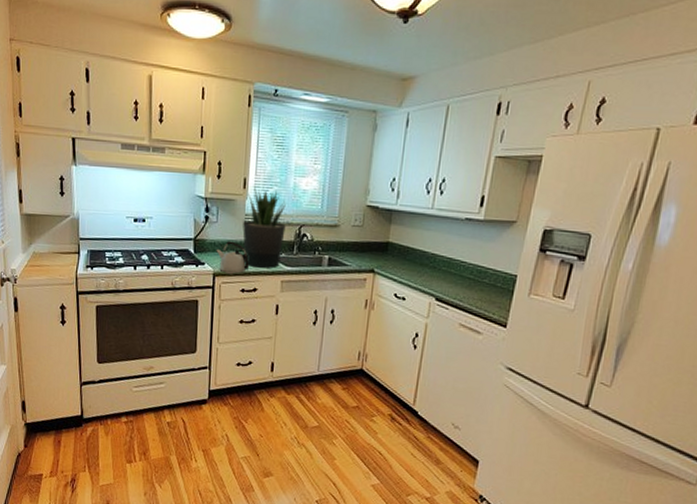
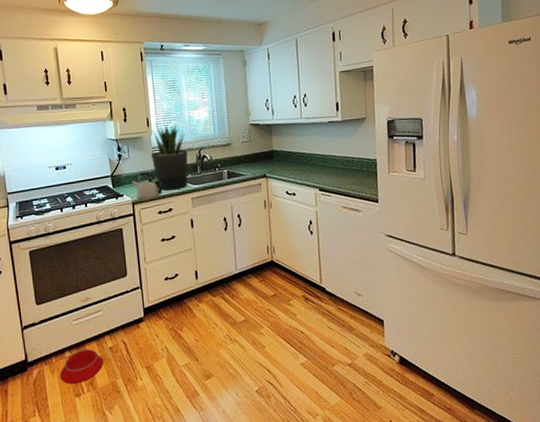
pet bowl: none [113,418,159,451] -> present [60,349,103,384]

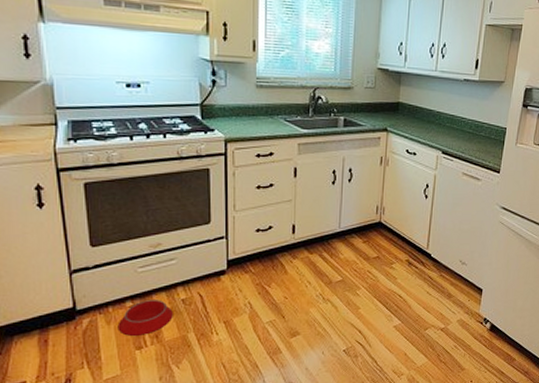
kettle: present [132,172,162,201] -> none [226,105,263,140]
planter: present [151,122,188,191] -> none [255,47,300,132]

